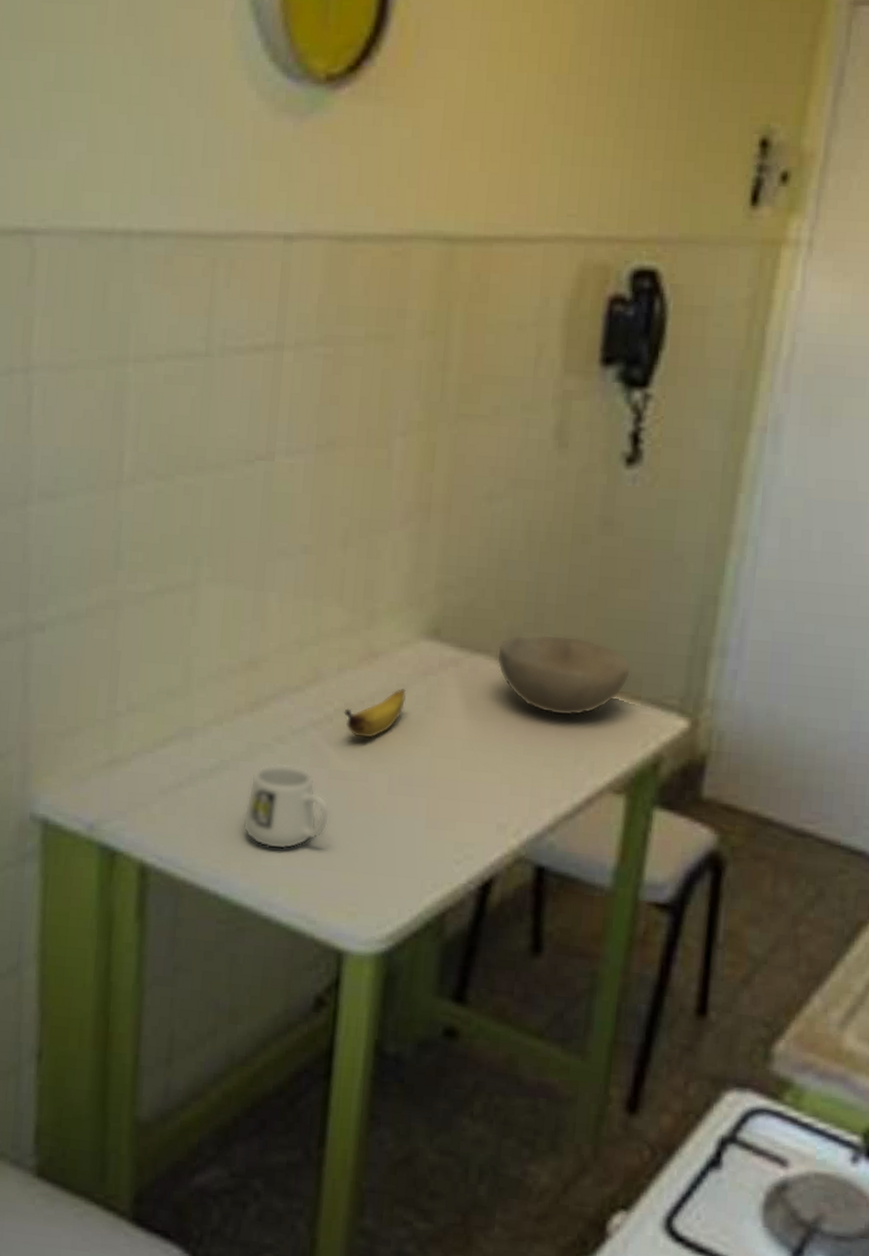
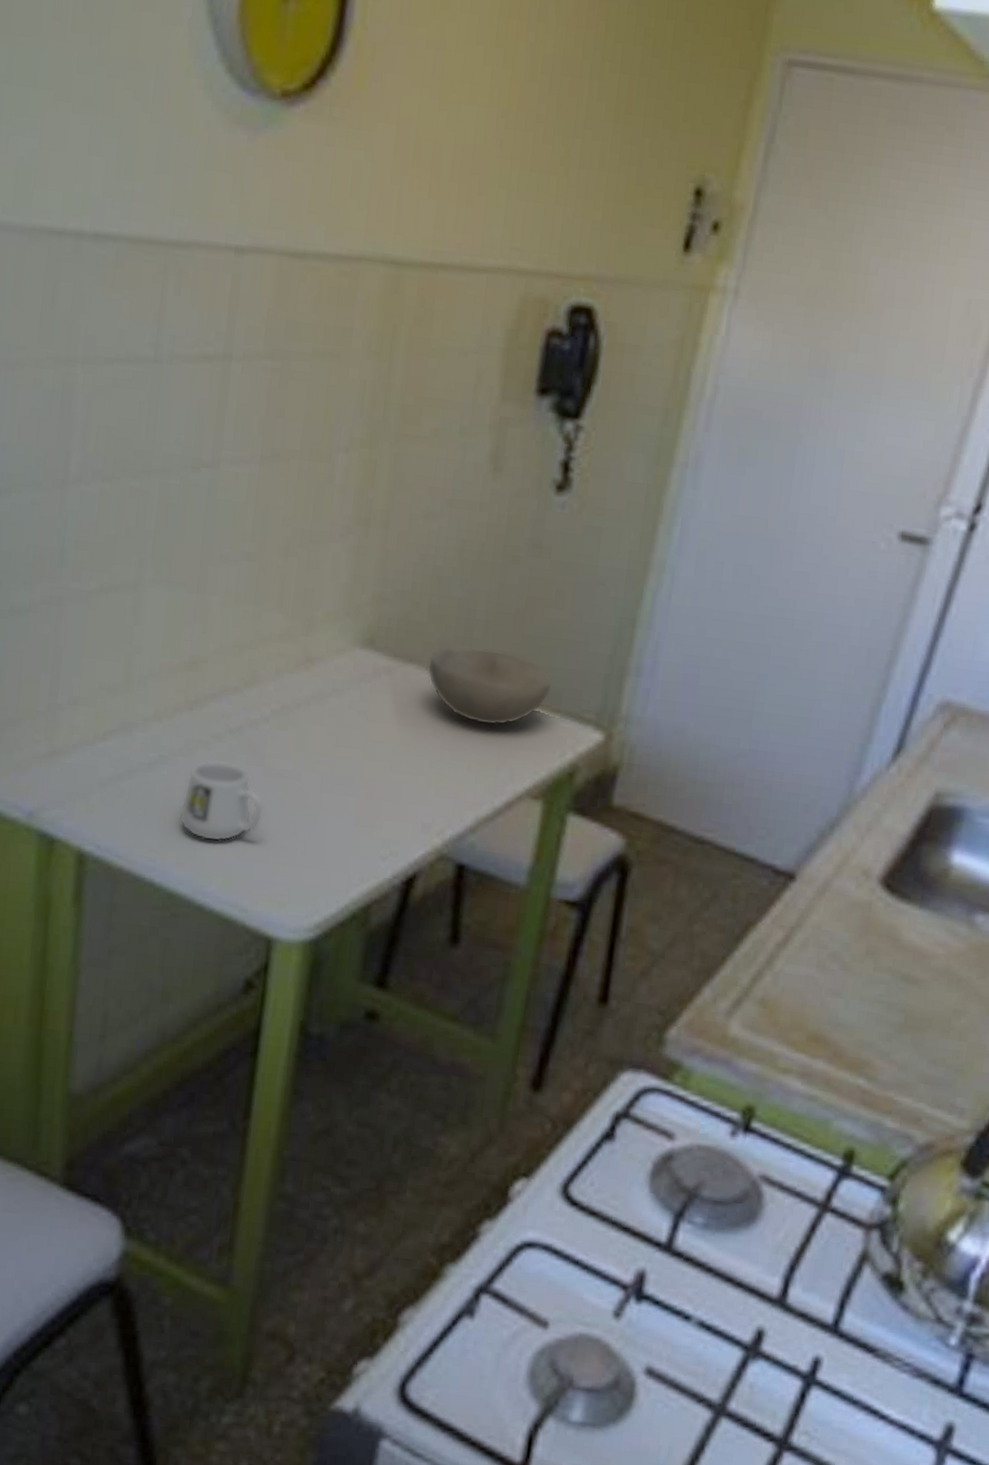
banana: present [344,688,406,738] -> none [280,693,340,740]

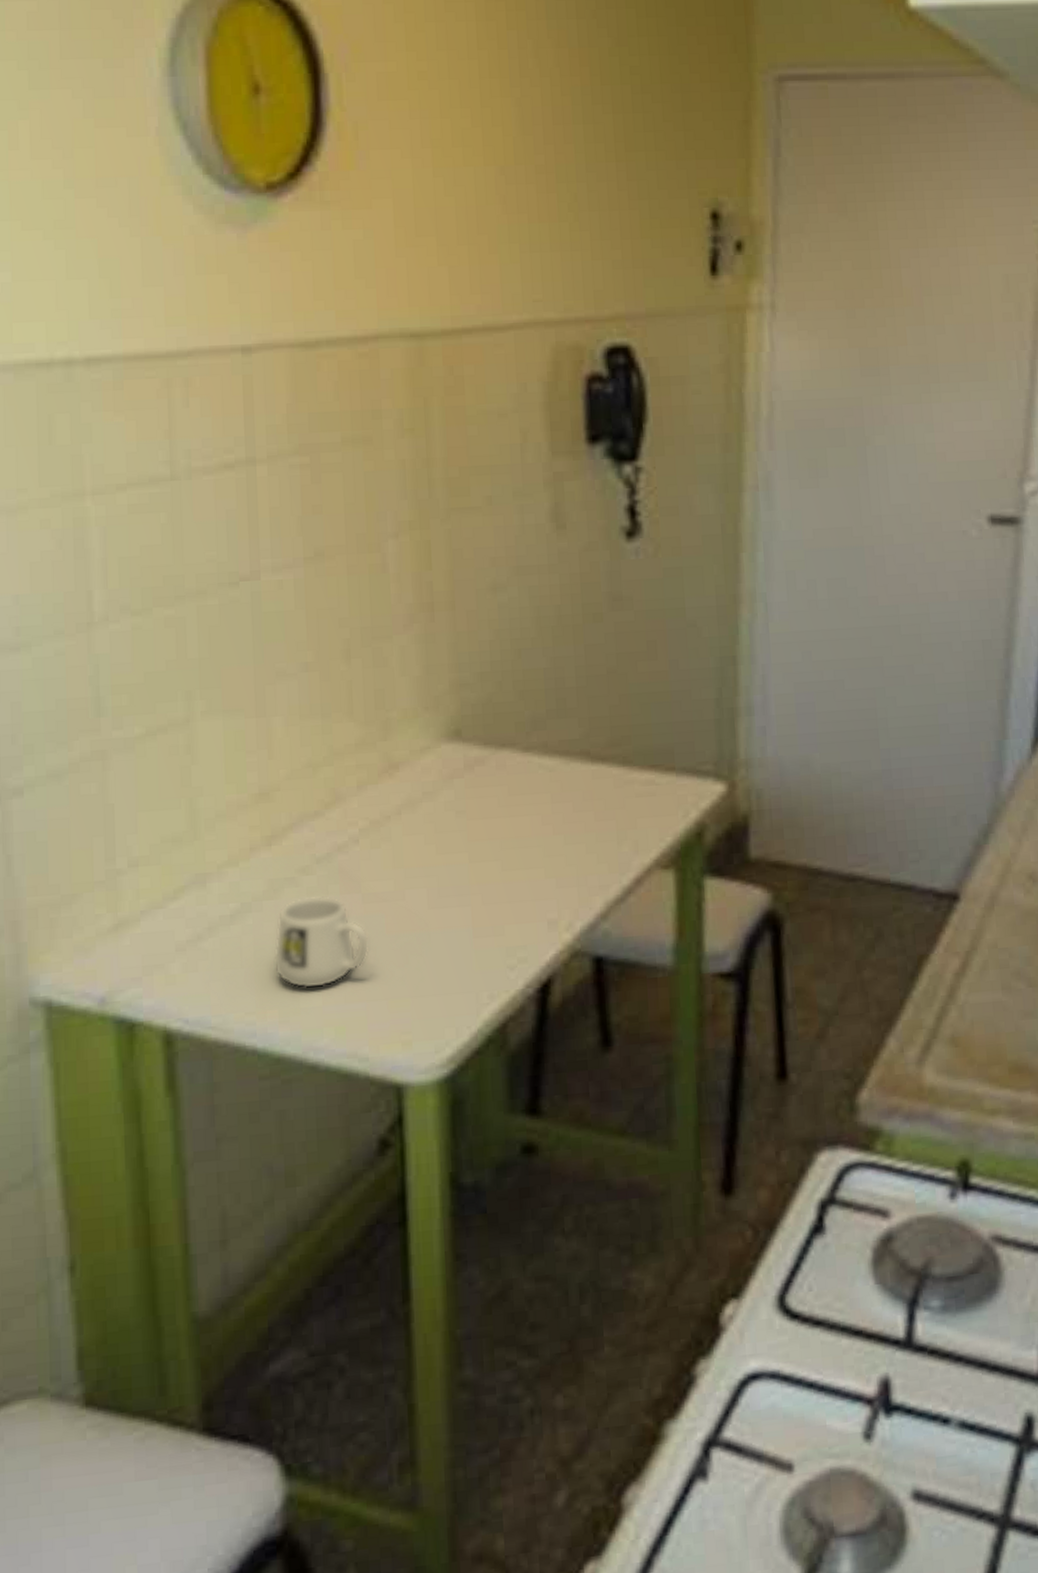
bowl: present [427,647,554,726] -> none [522,716,662,800]

